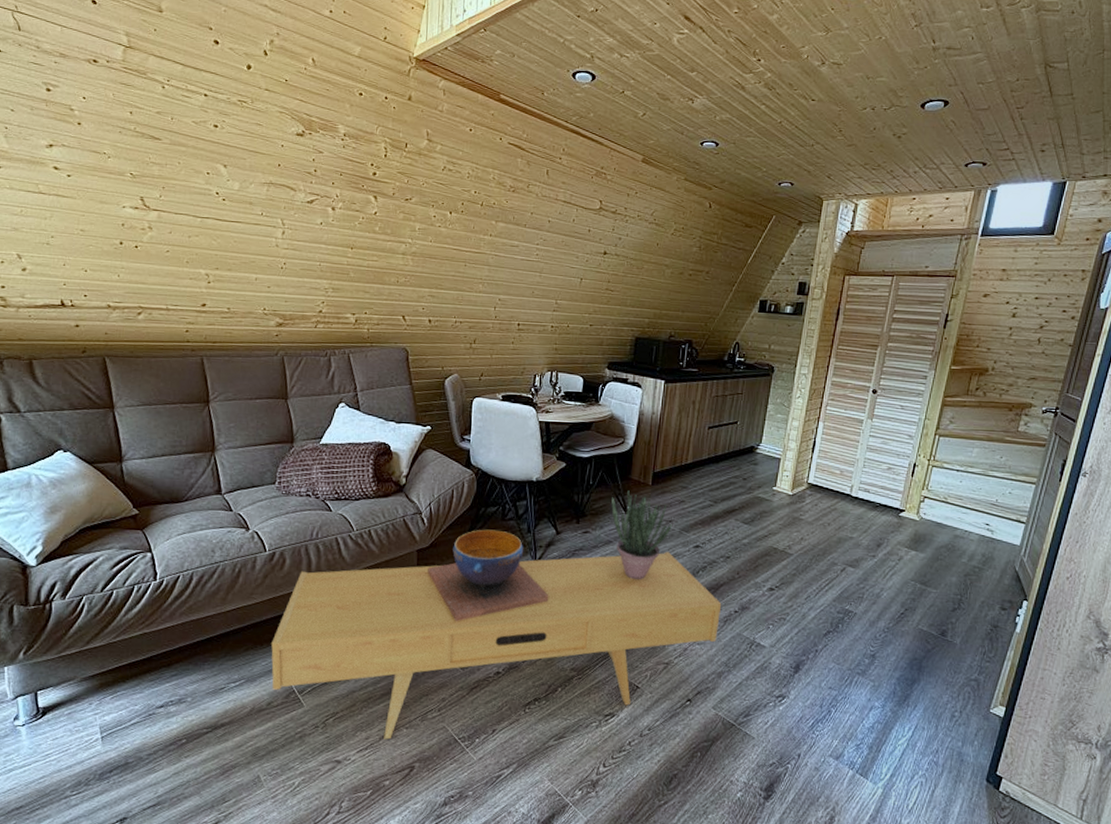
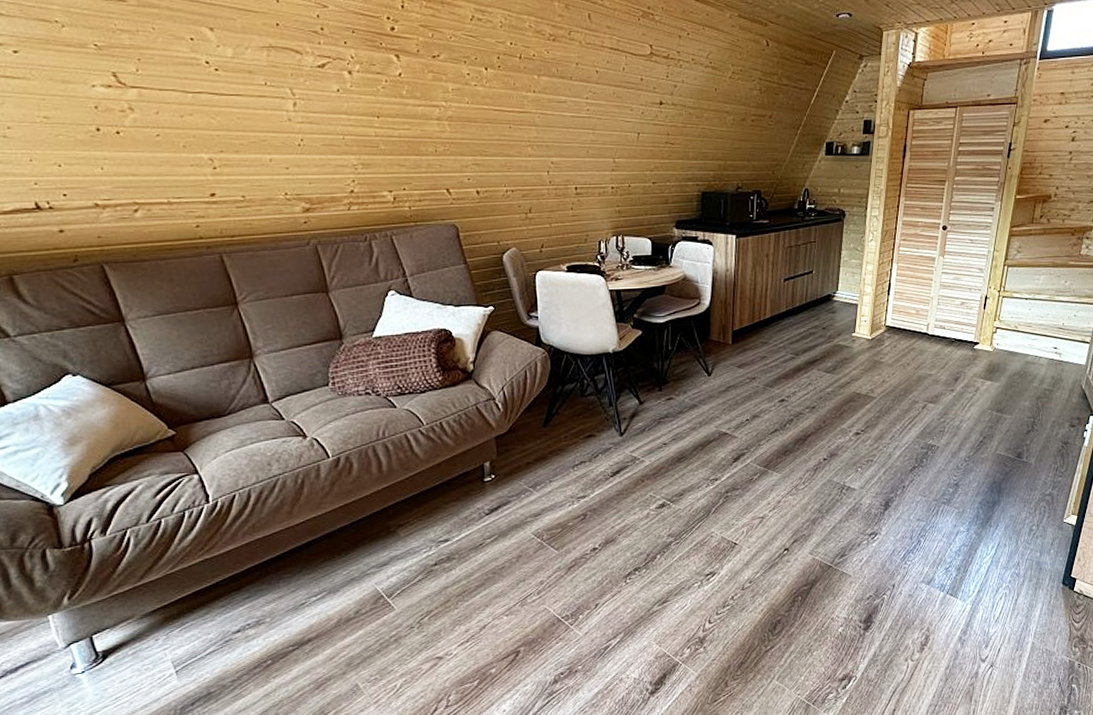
tv console: present [271,552,722,740] -> none [350,409,811,630]
decorative bowl: present [428,529,549,622] -> none [509,407,639,505]
potted plant: present [611,490,673,580] -> none [693,352,757,441]

